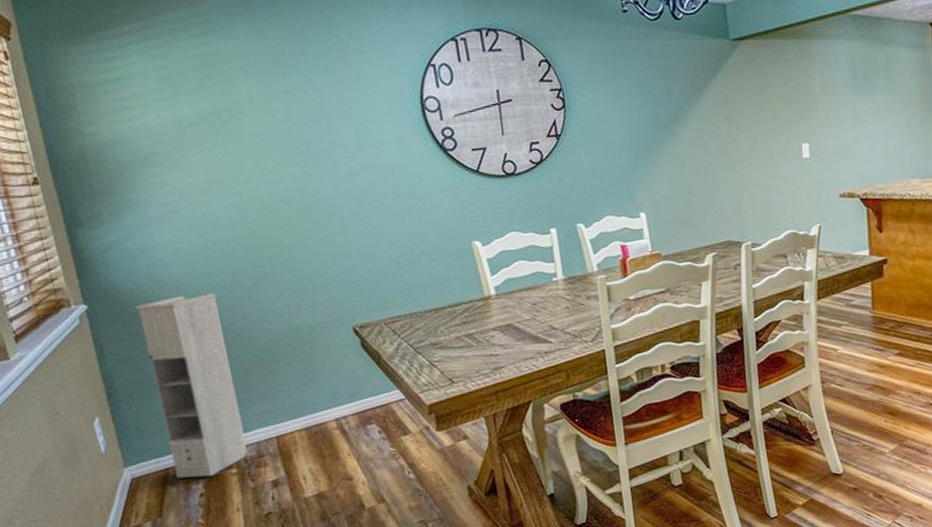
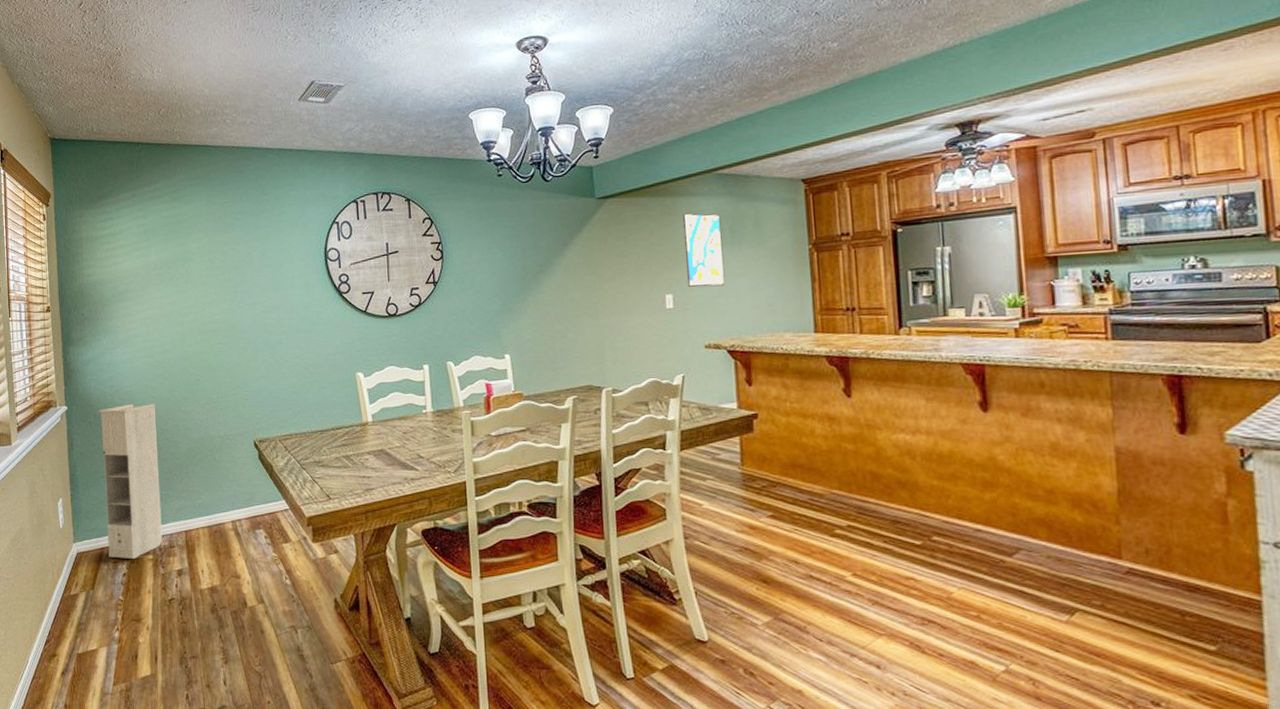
wall art: none [818,57,858,136] -> present [683,213,725,288]

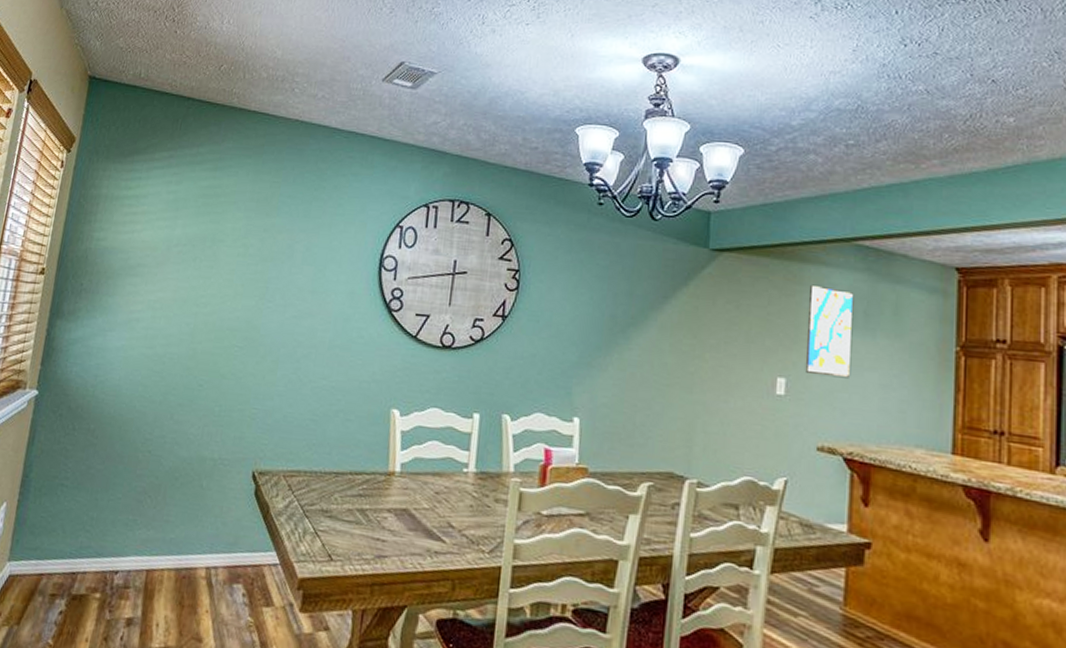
cabinet: present [98,403,163,559] -> none [46,400,145,595]

